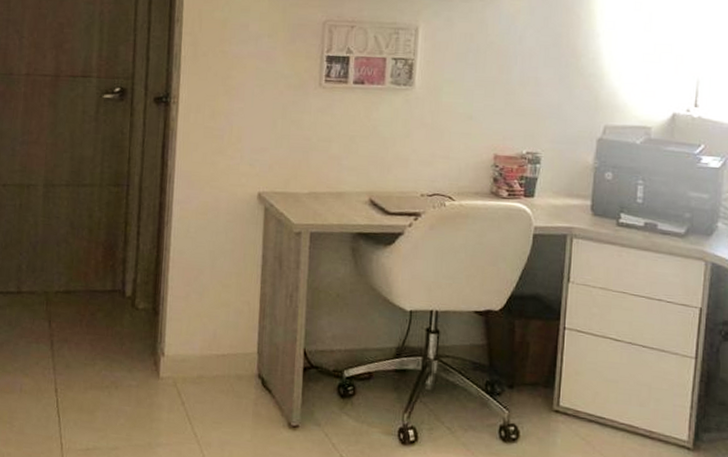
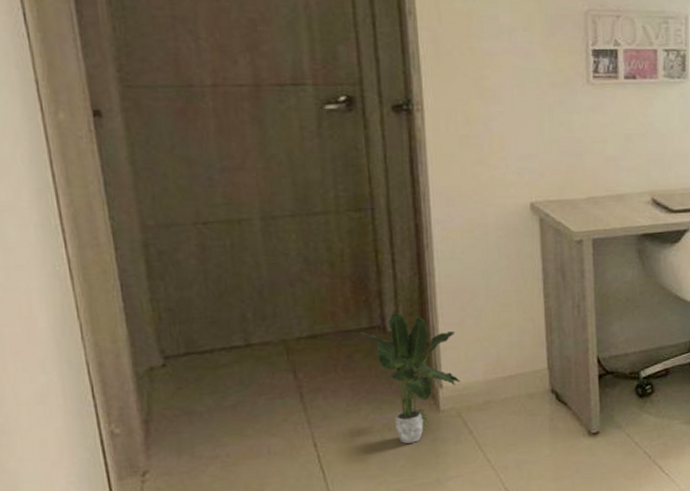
potted plant: none [104,279,181,404] -> present [360,312,461,444]

